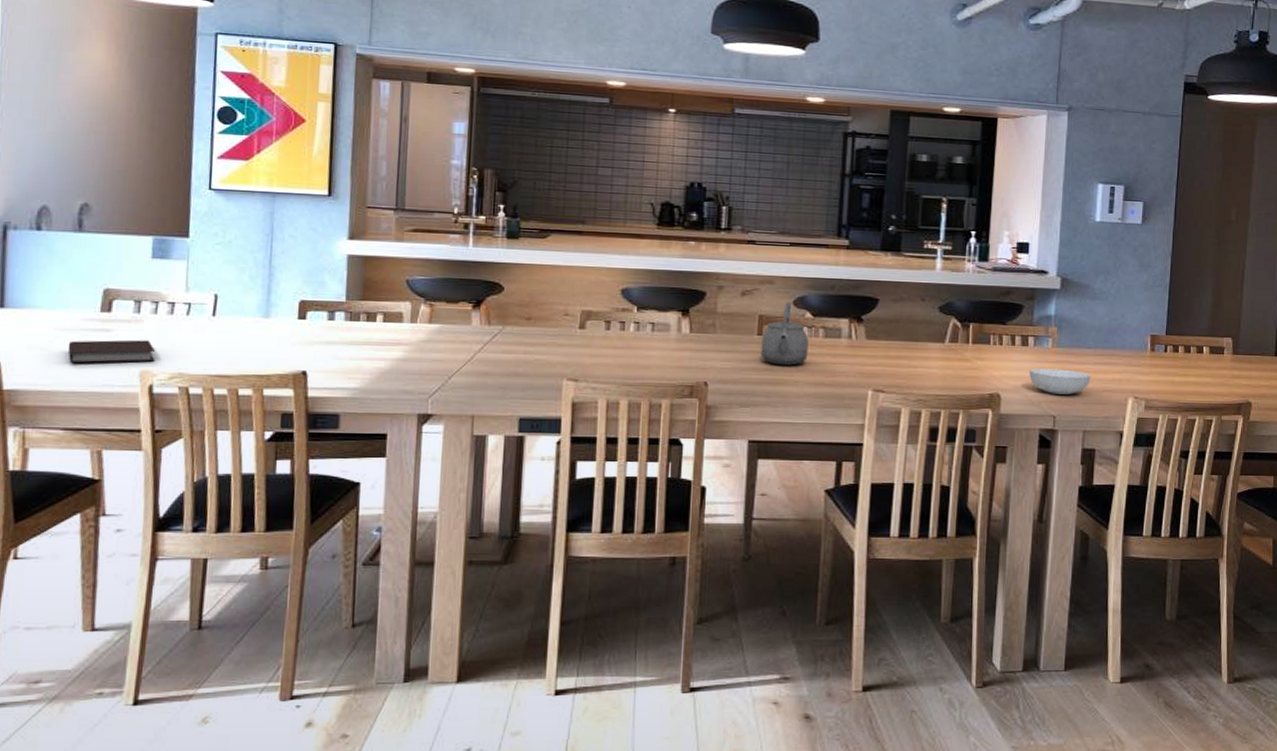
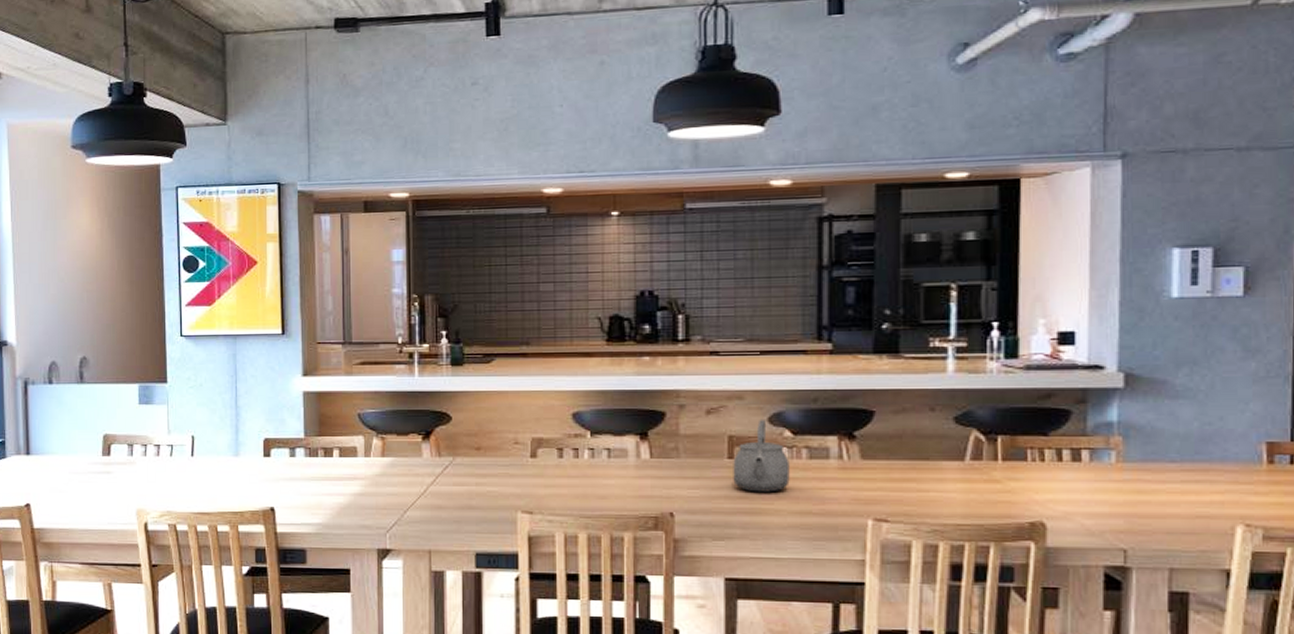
notebook: present [68,339,155,364] -> none [79,481,147,504]
serving bowl: present [1029,368,1091,395] -> none [1084,489,1177,522]

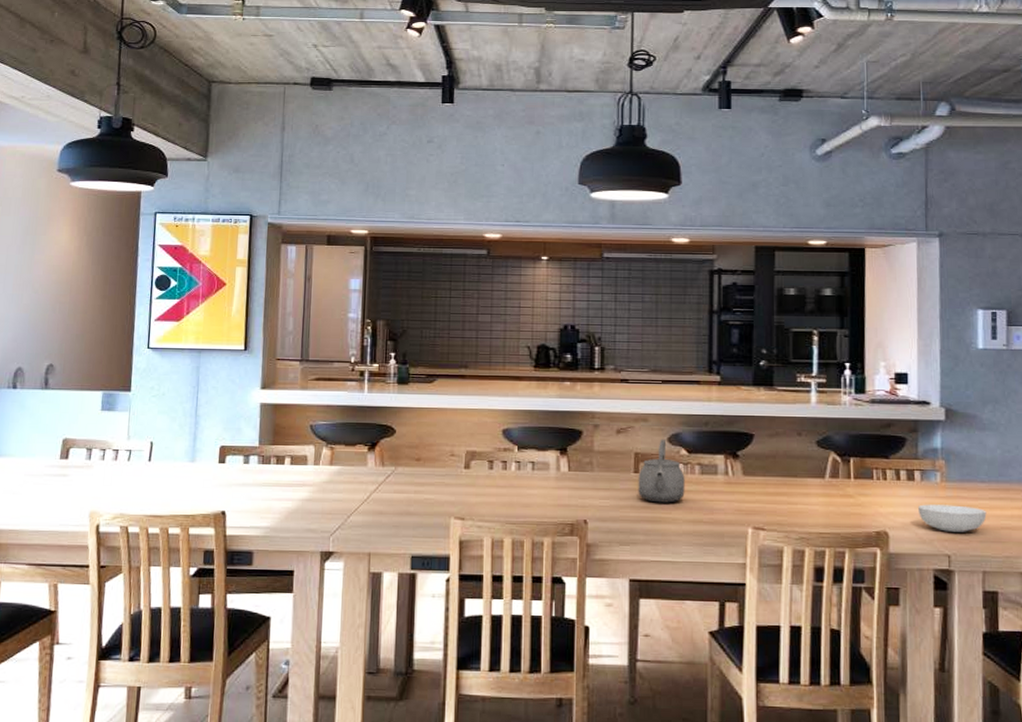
serving bowl: none [1084,489,1177,522] -> present [917,504,987,532]

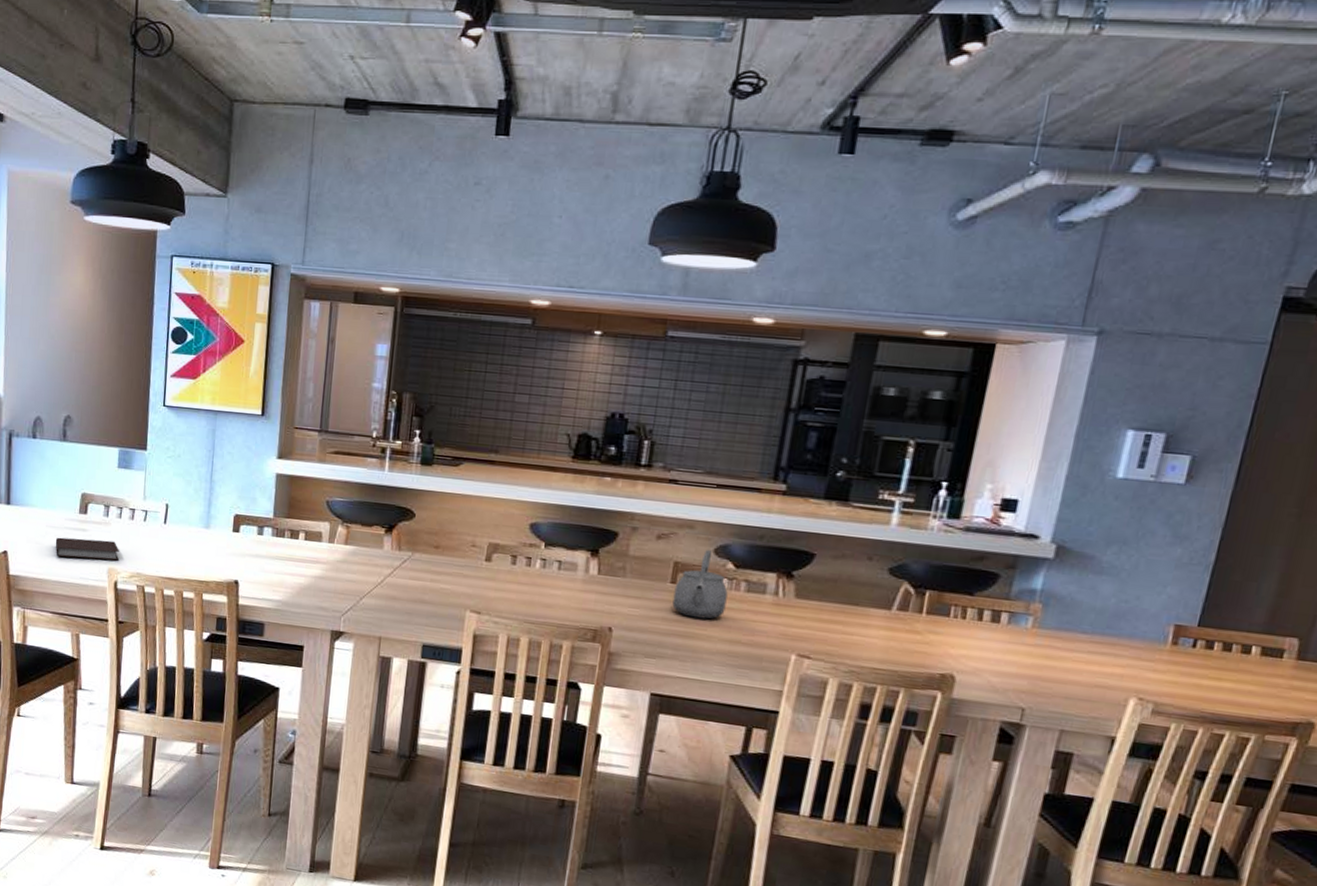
notebook: none [33,483,102,506] -> present [55,537,119,561]
serving bowl: present [917,504,987,532] -> none [996,650,1081,686]

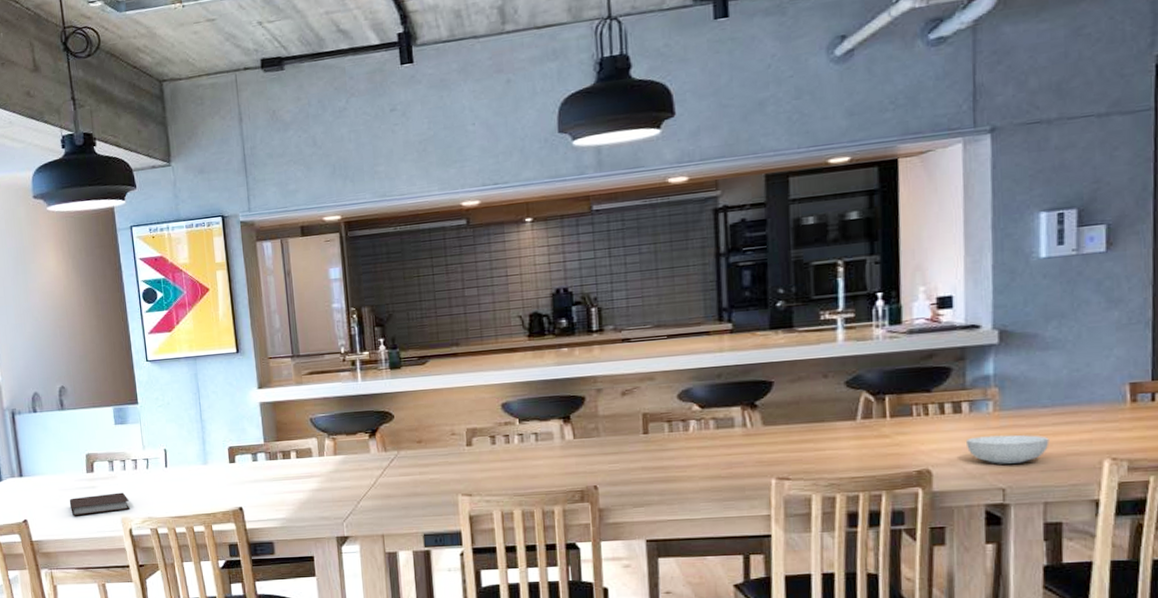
tea kettle: present [672,549,728,620] -> none [648,396,700,462]
serving bowl: none [996,650,1081,686] -> present [965,434,1049,464]

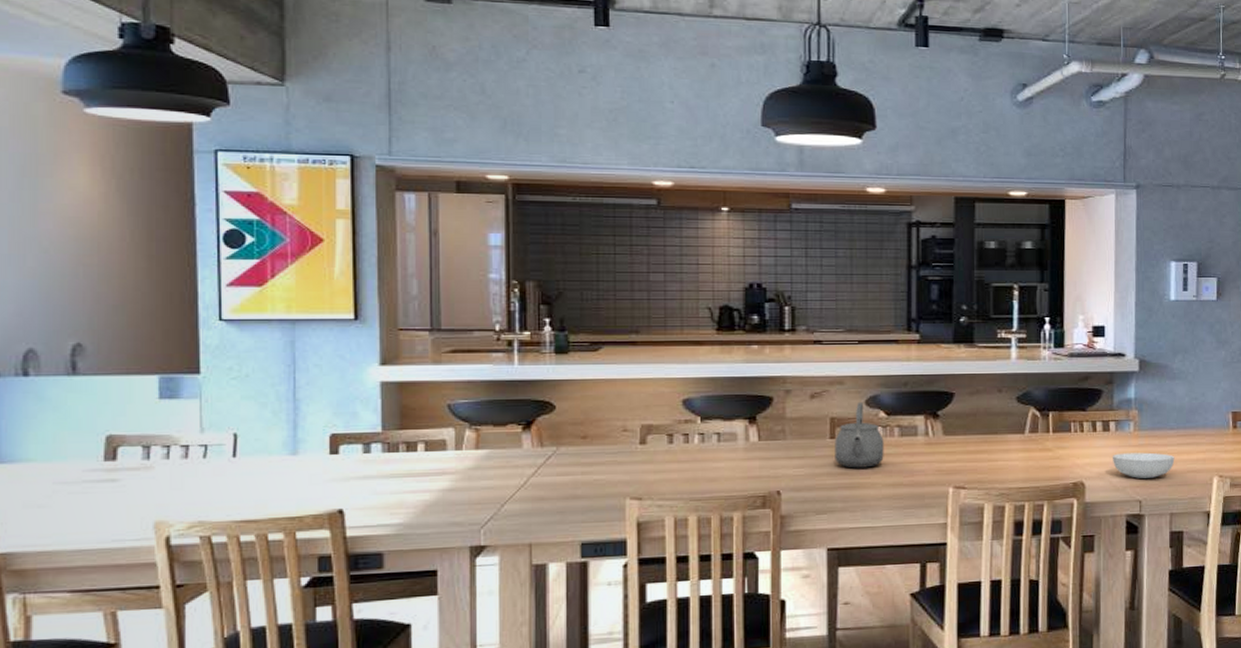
notebook: present [69,492,130,516] -> none [69,488,169,519]
tea kettle: none [648,396,700,462] -> present [834,401,884,468]

